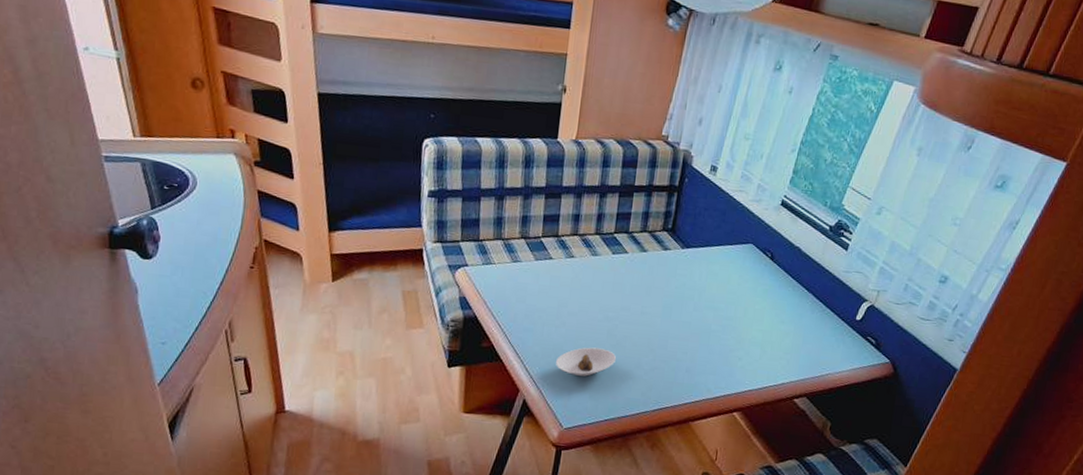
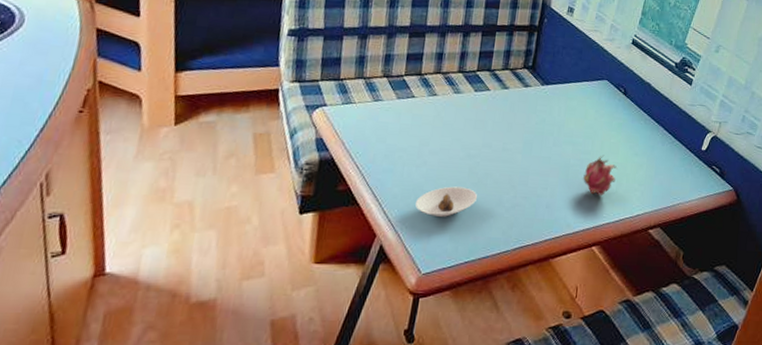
fruit: none [725,321,762,362] -> present [583,155,618,195]

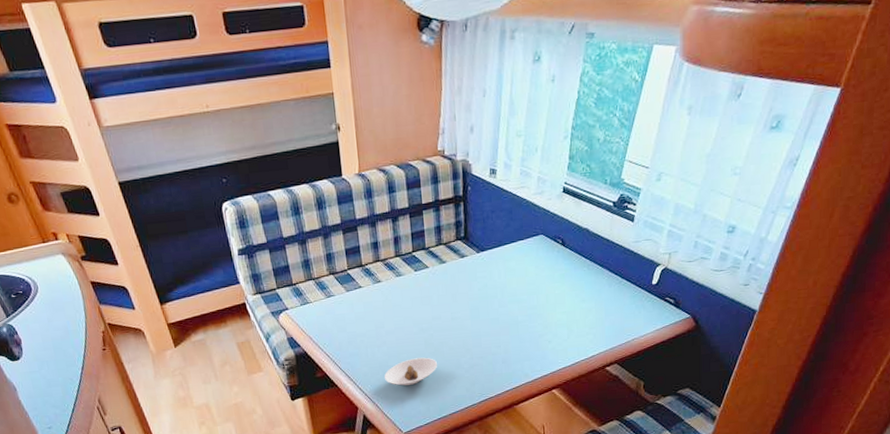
fruit: present [583,155,618,195] -> none [533,307,566,345]

